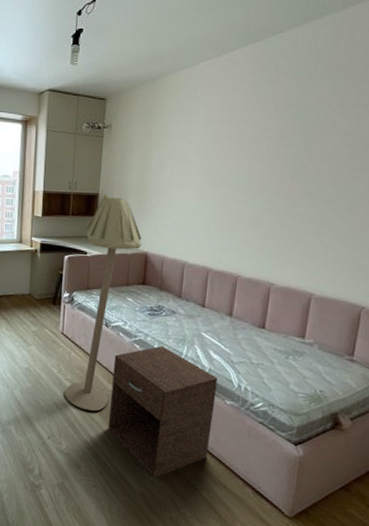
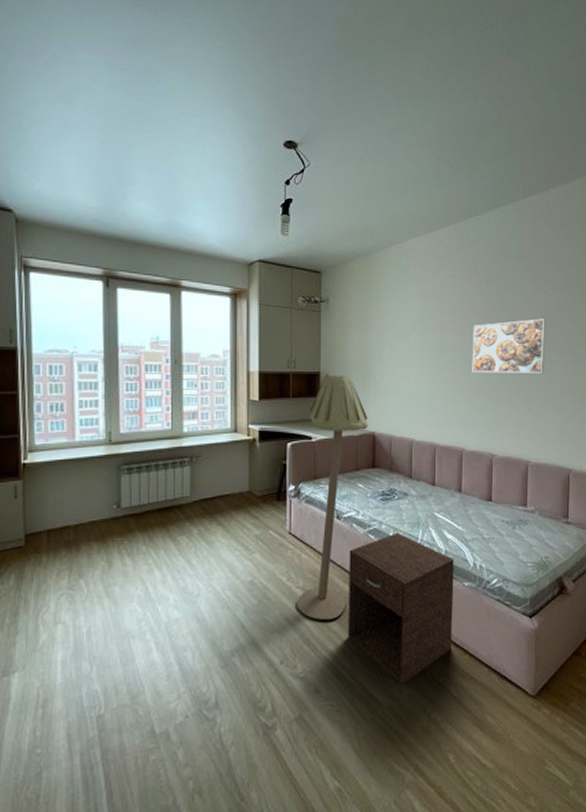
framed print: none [257,144,354,204] -> present [472,318,546,374]

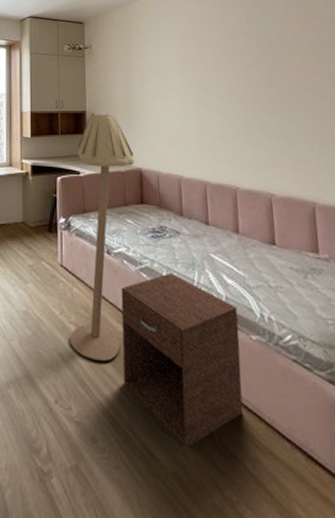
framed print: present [472,318,546,374] -> none [237,53,323,110]

